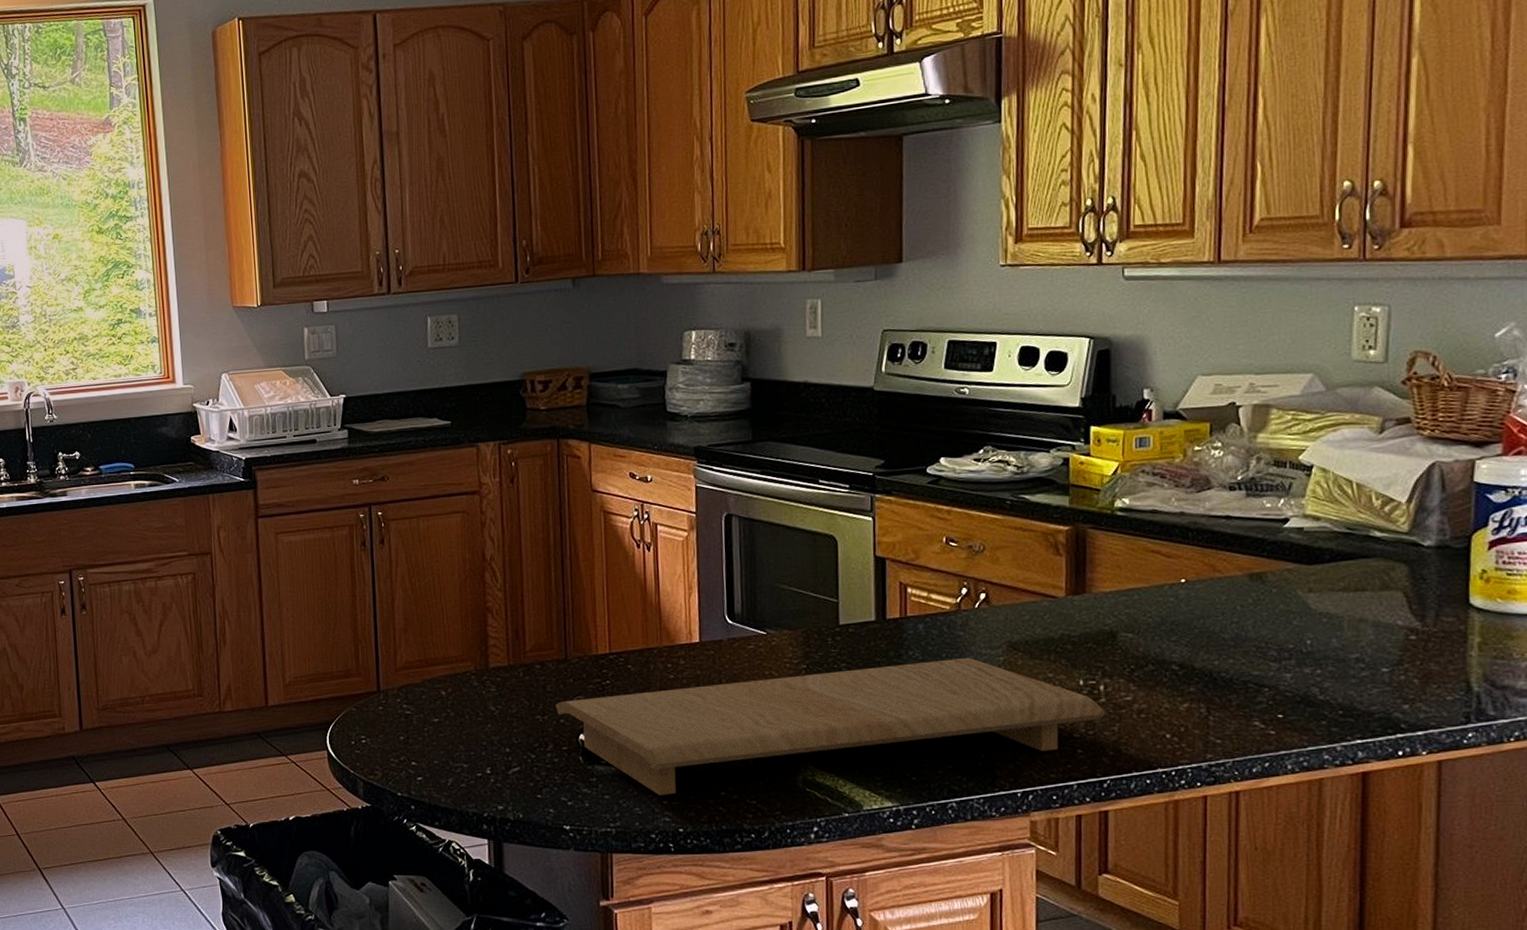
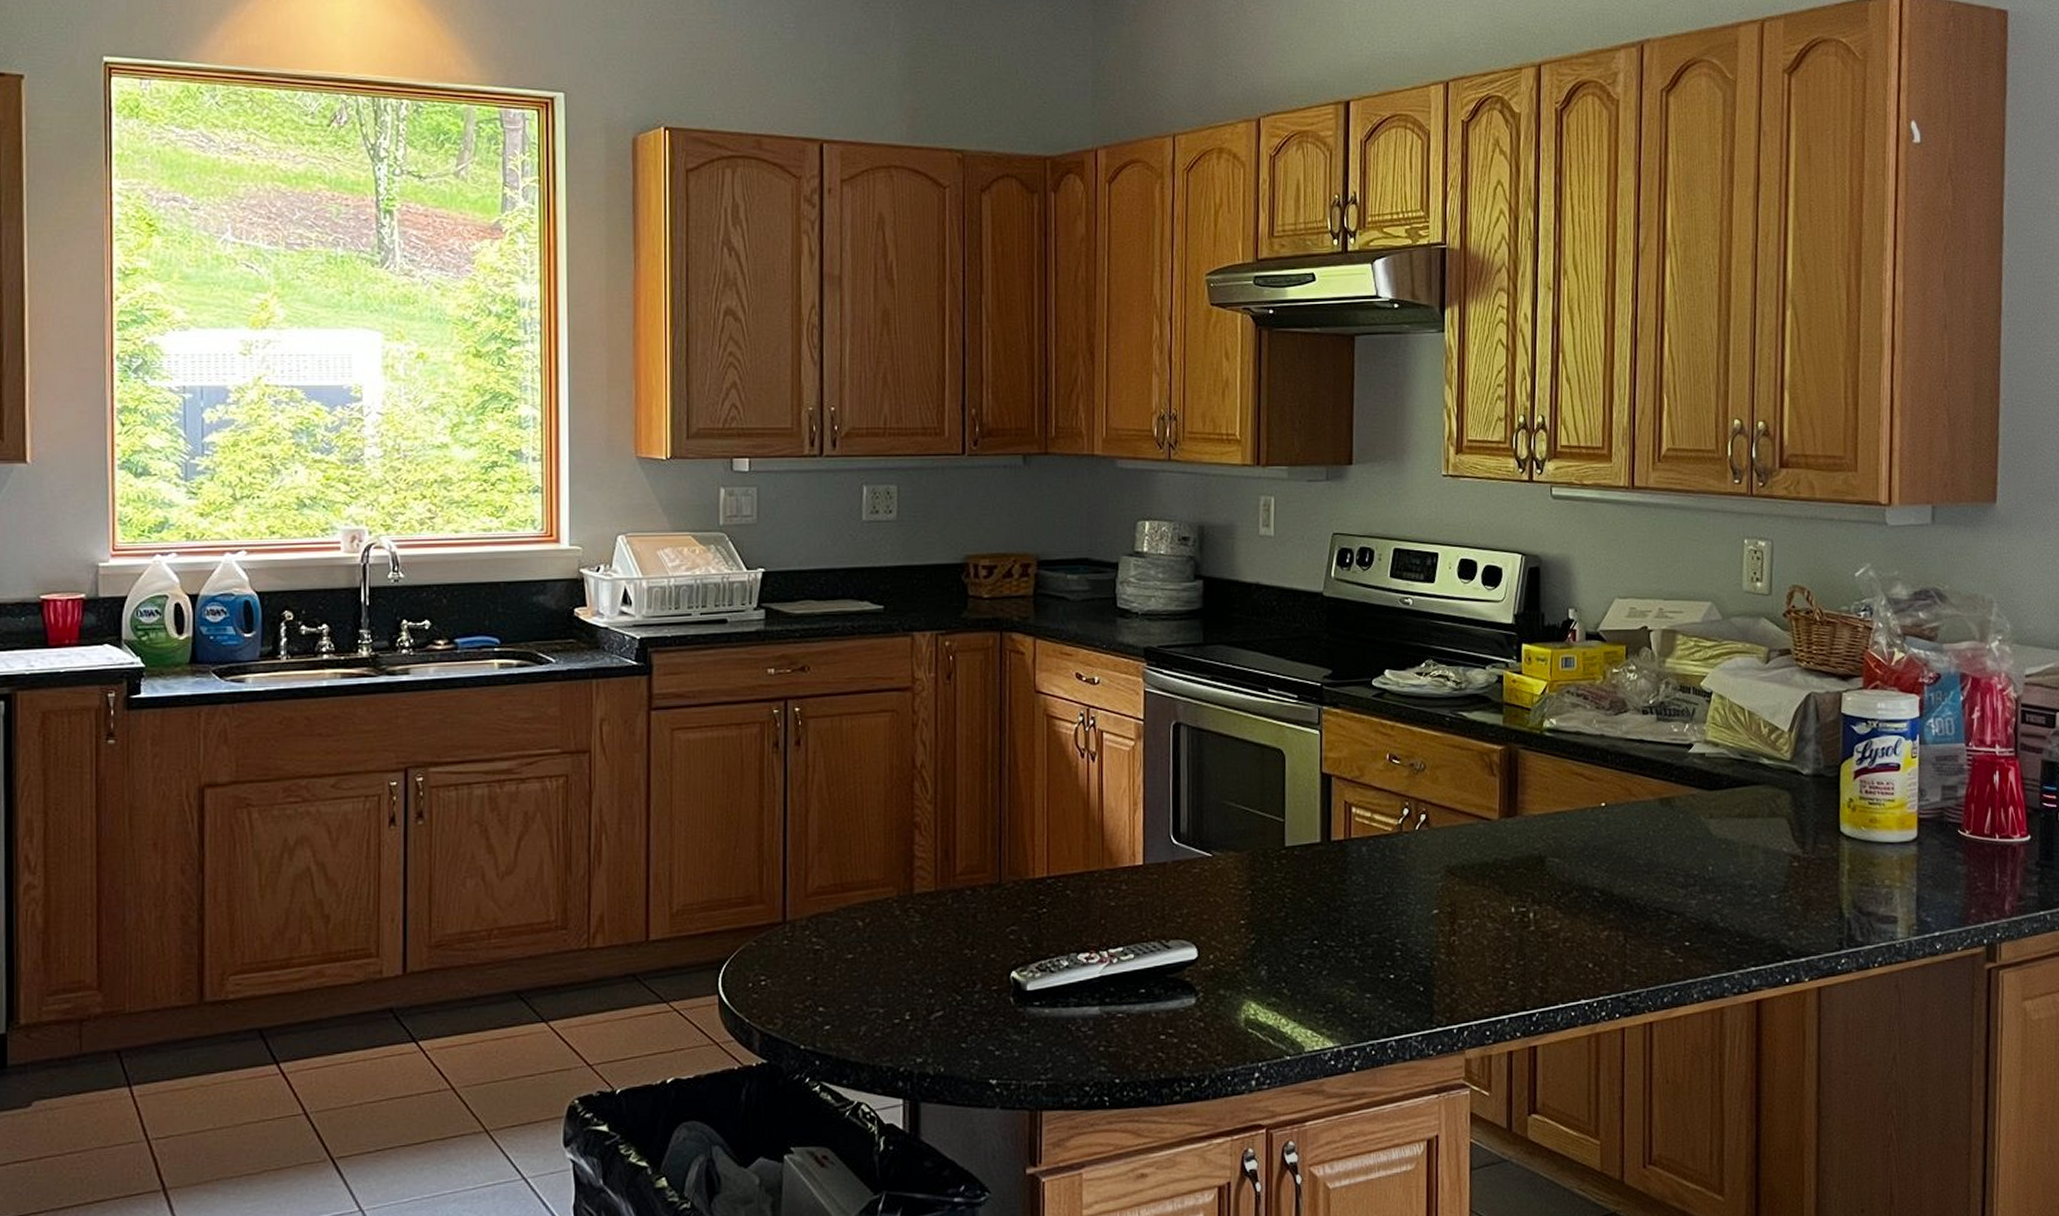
cutting board: present [555,657,1106,795] -> none [985,882,1535,1041]

